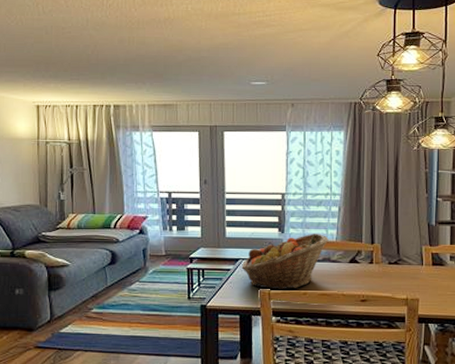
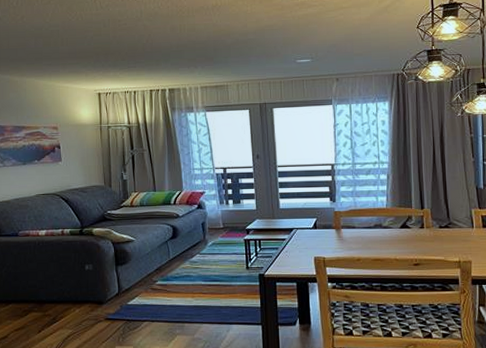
fruit basket: present [241,234,329,290] -> none [296,201,379,257]

